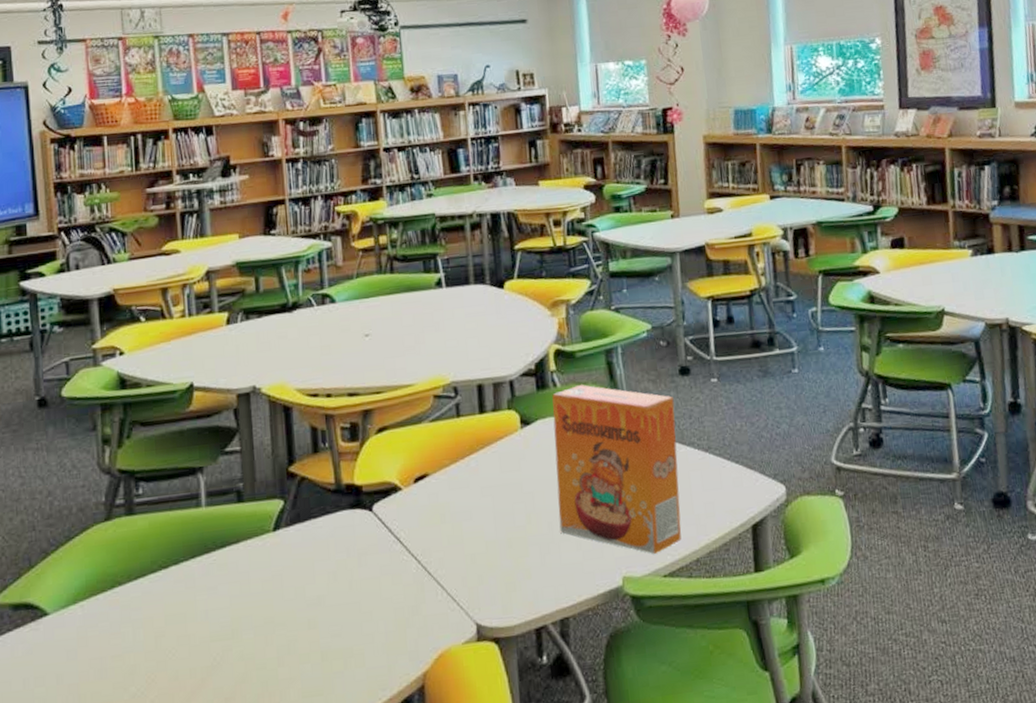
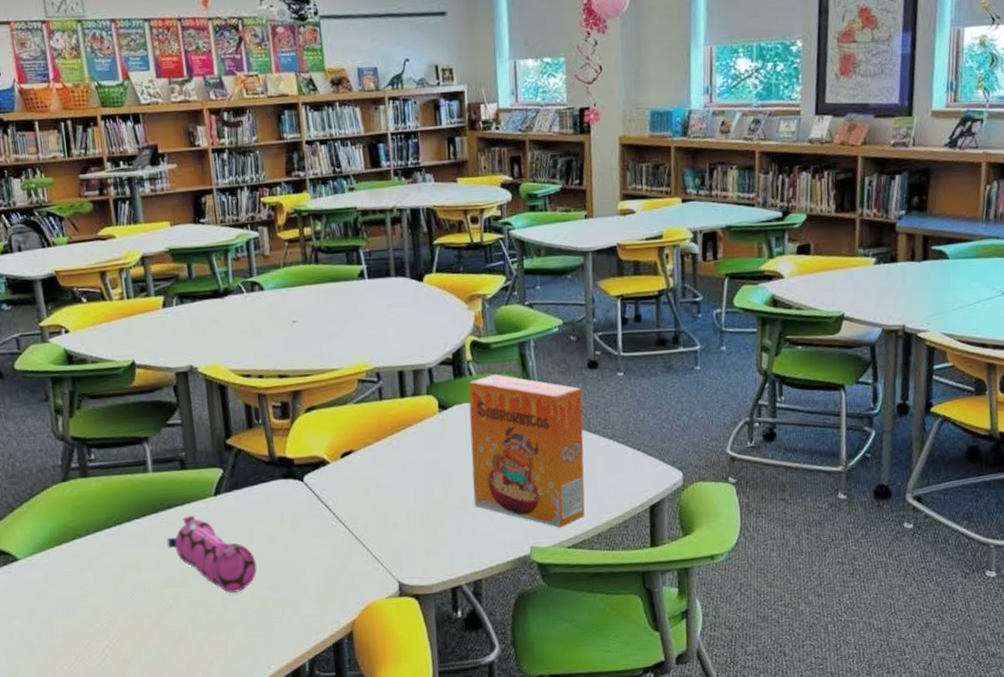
pencil case: none [217,554,318,644] -> present [166,515,257,593]

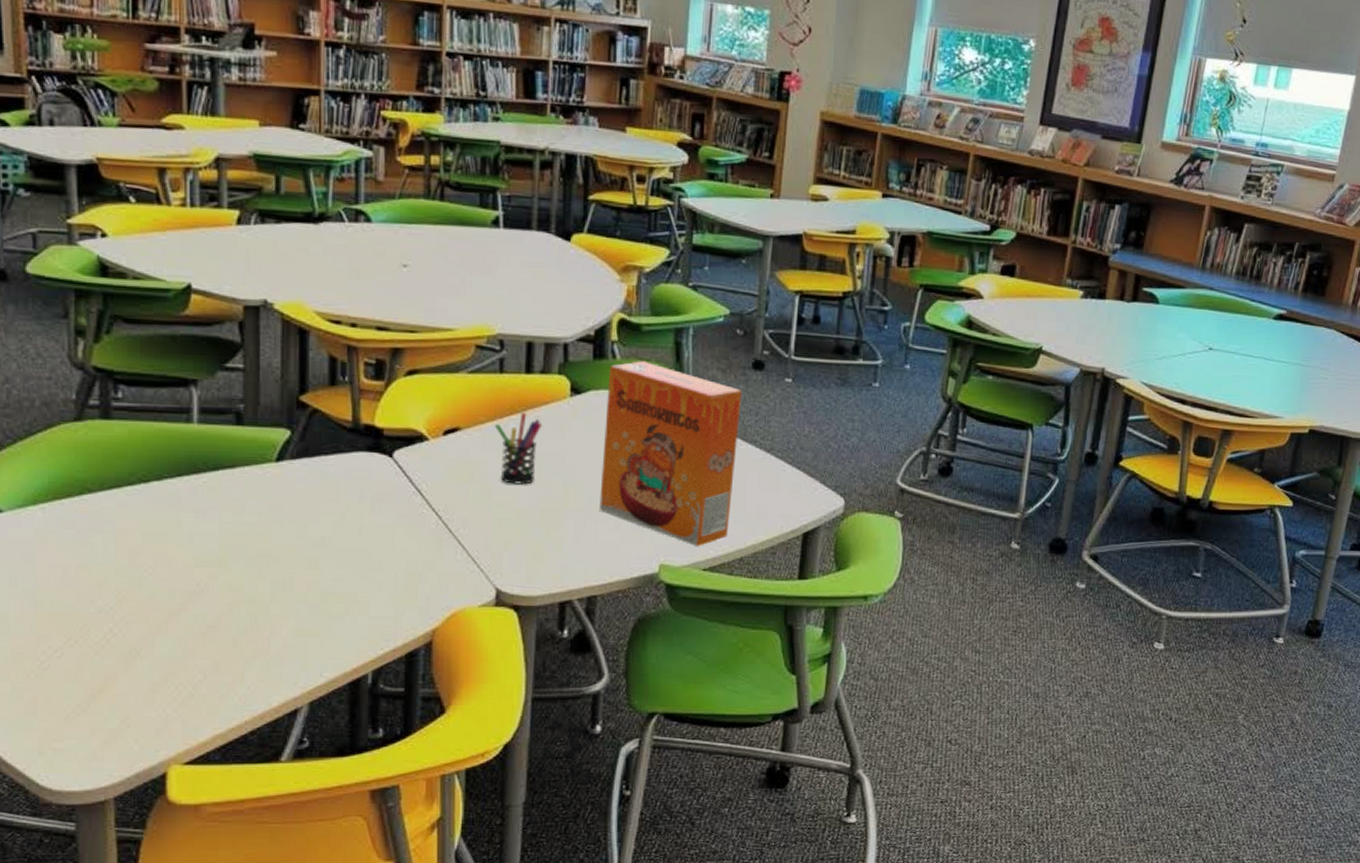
pencil case: present [166,515,257,593] -> none [206,481,320,581]
pen holder: none [381,431,419,492] -> present [495,412,542,485]

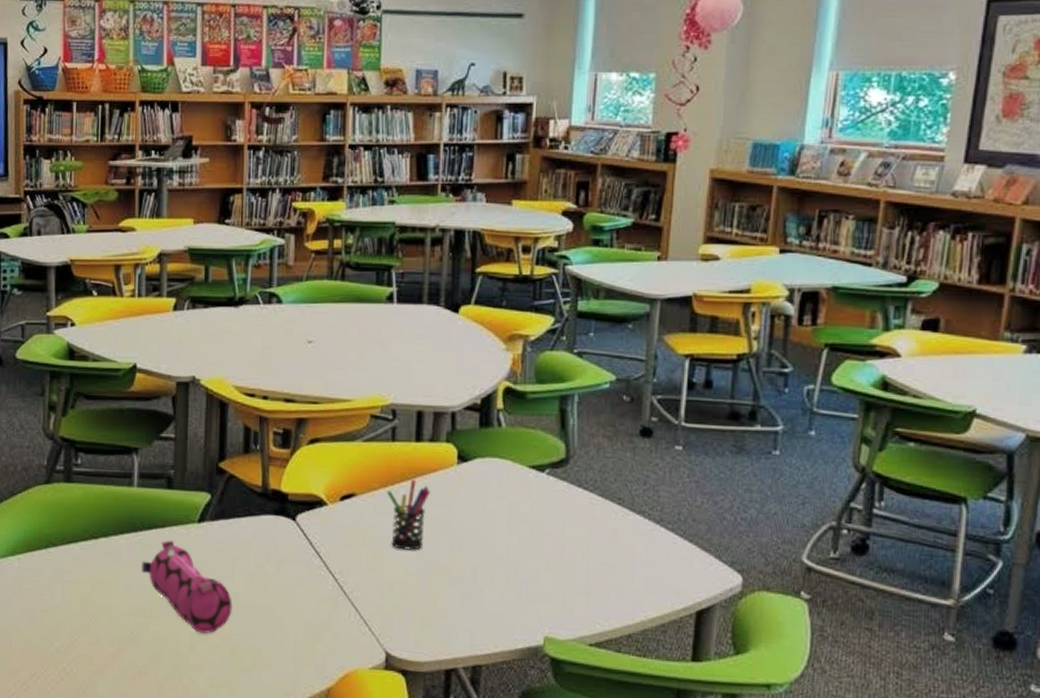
pencil case: none [206,481,320,581] -> present [141,540,233,634]
cereal box: present [599,361,742,546] -> none [484,429,629,620]

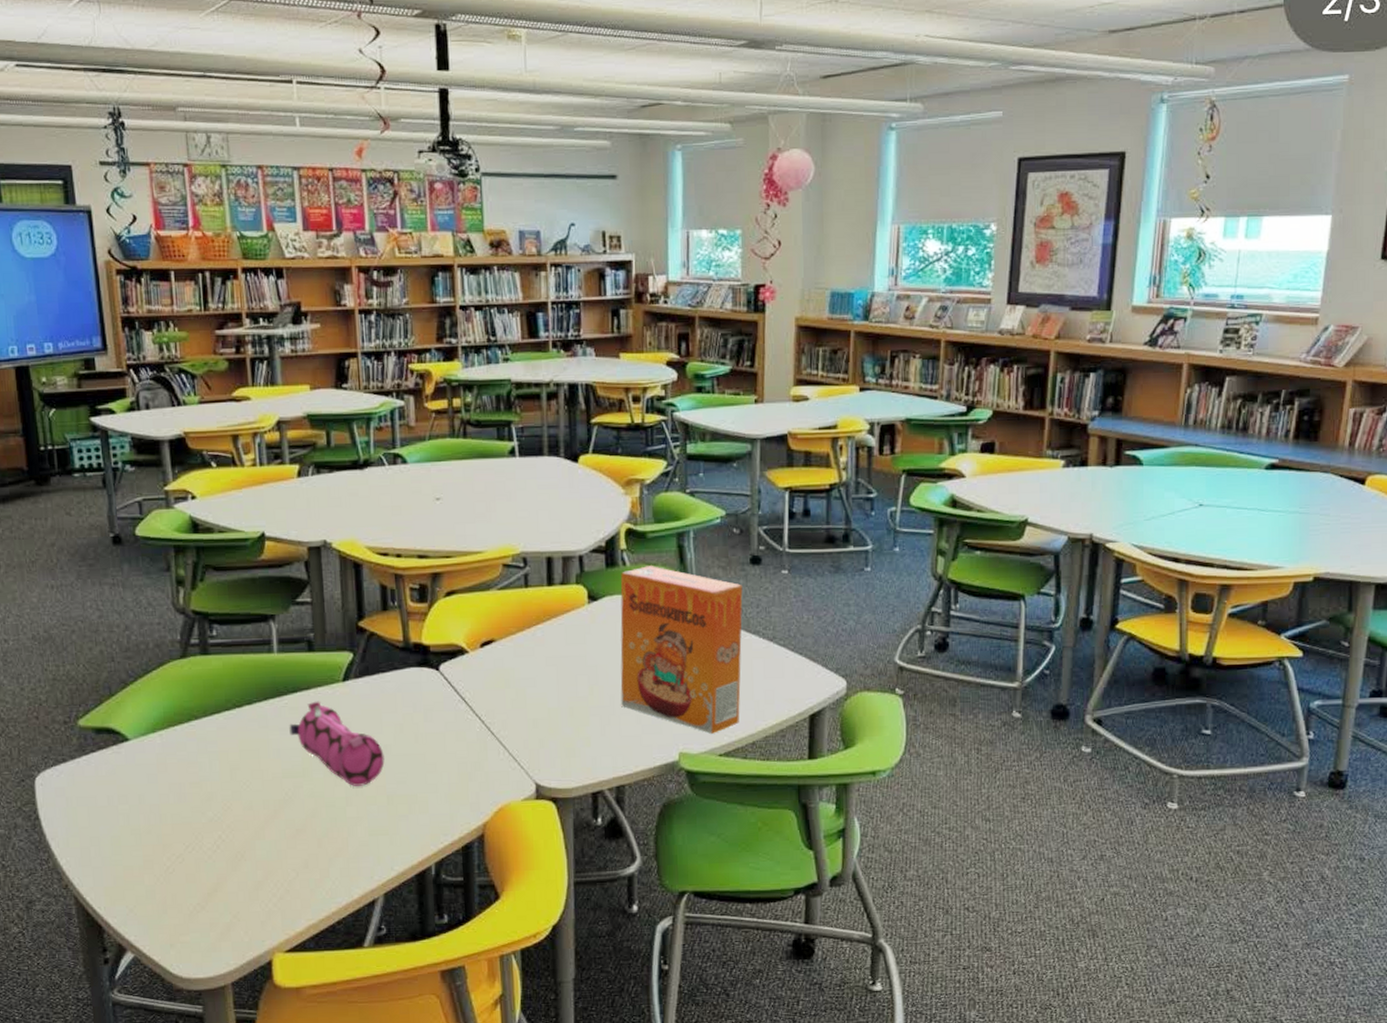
pen holder: present [387,479,430,550] -> none [525,621,565,687]
cereal box: none [484,429,629,620] -> present [620,566,743,734]

